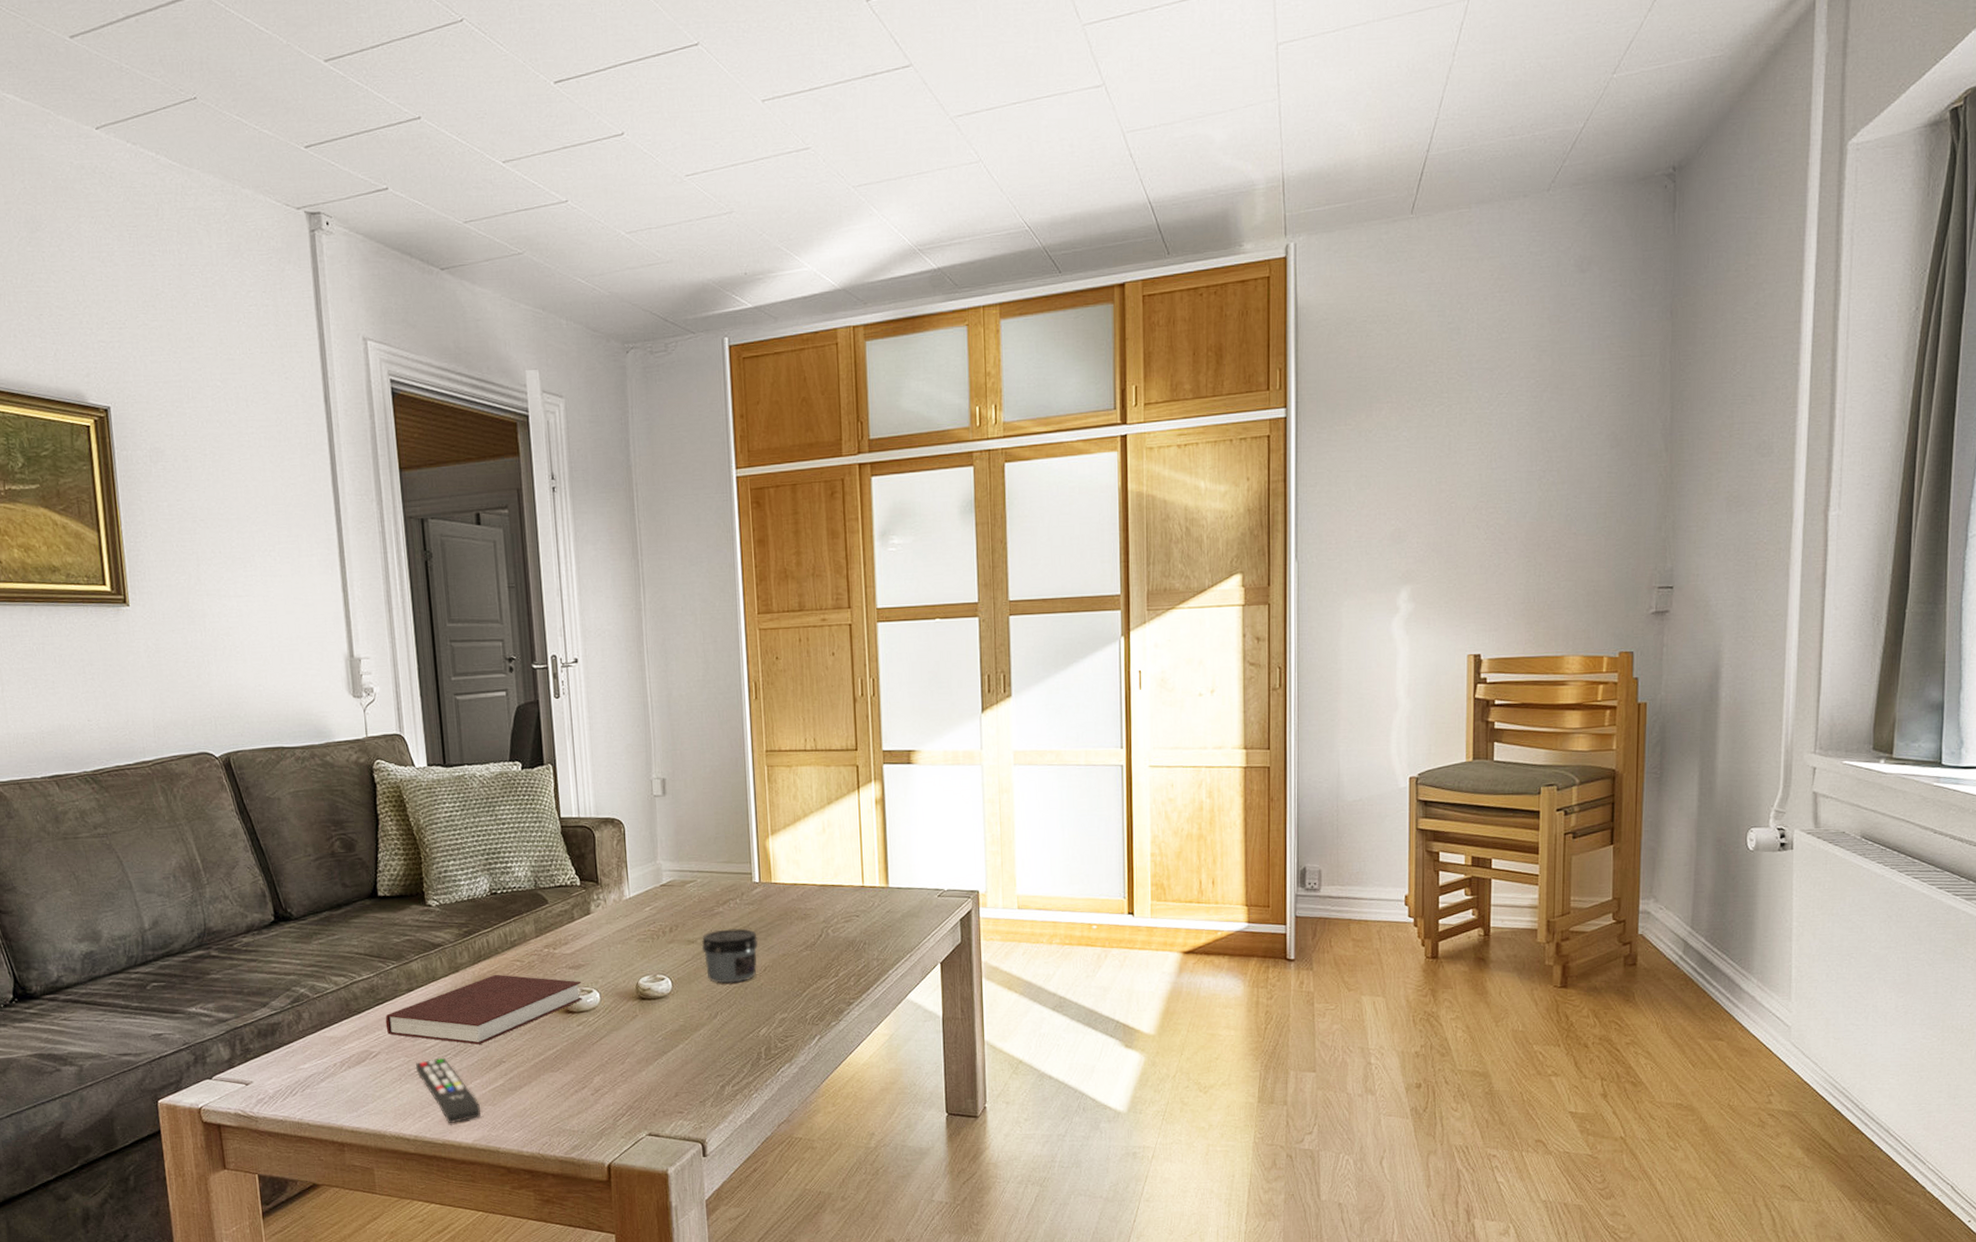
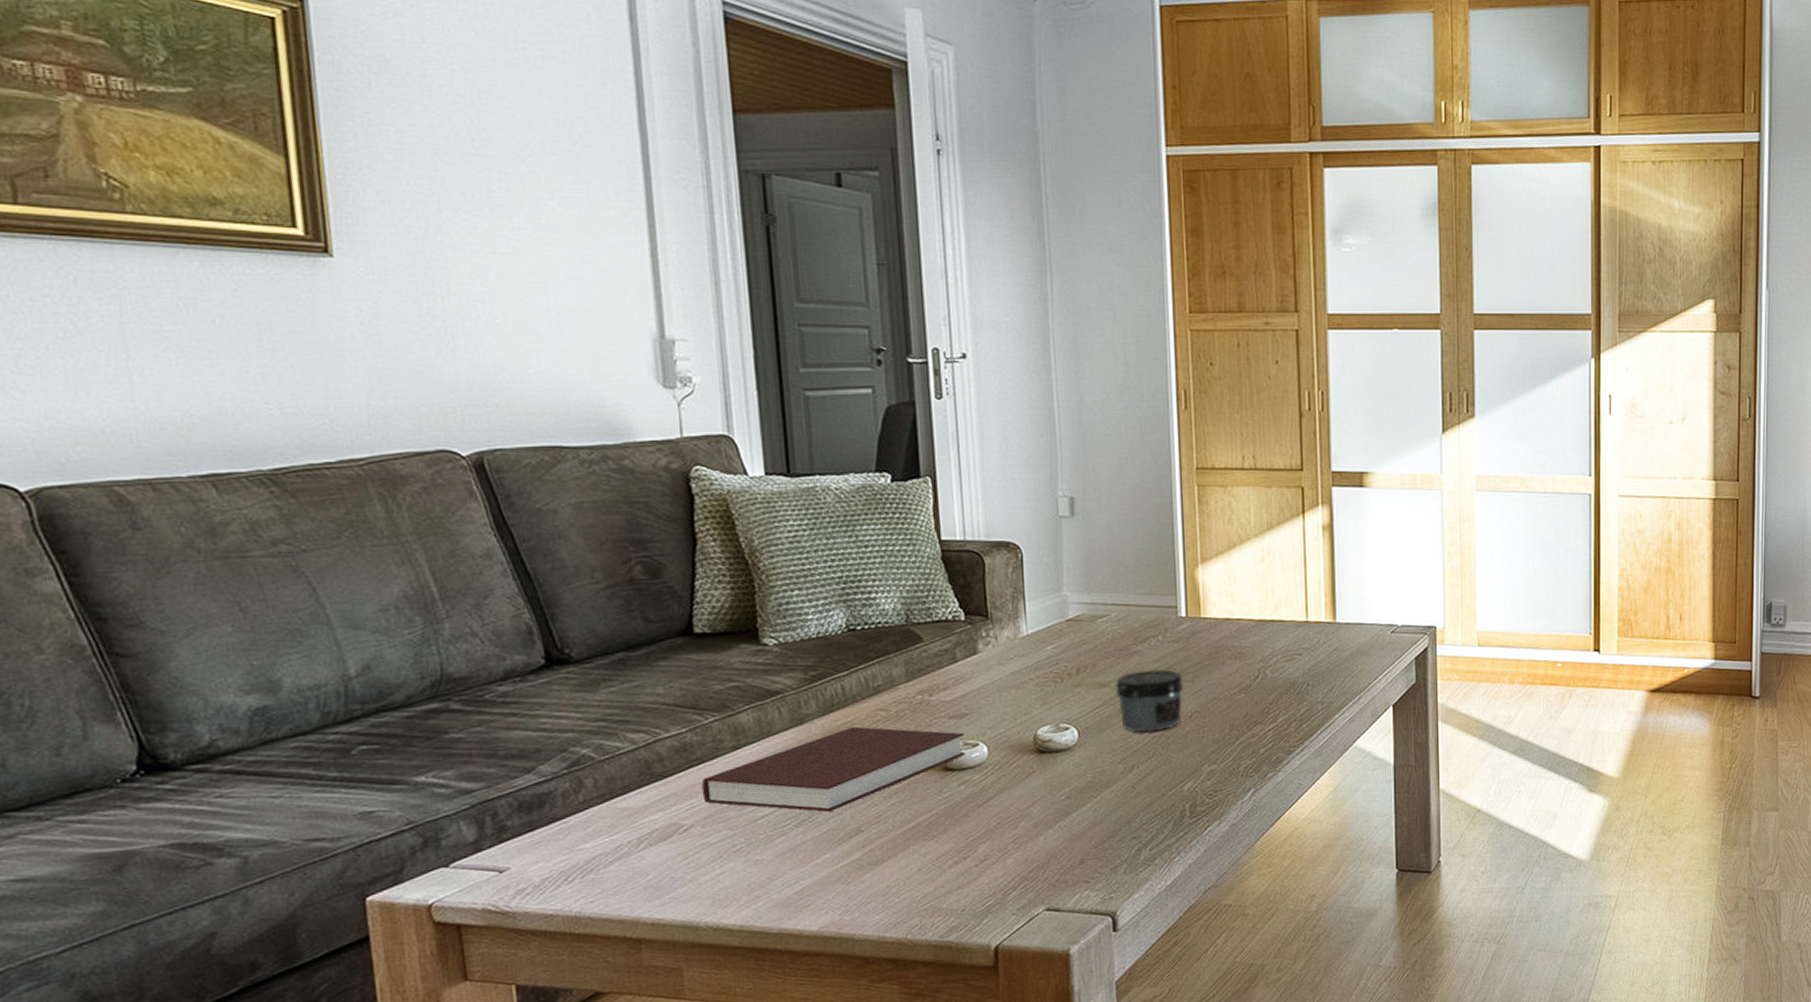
remote control: present [416,1057,481,1124] -> none [743,828,830,909]

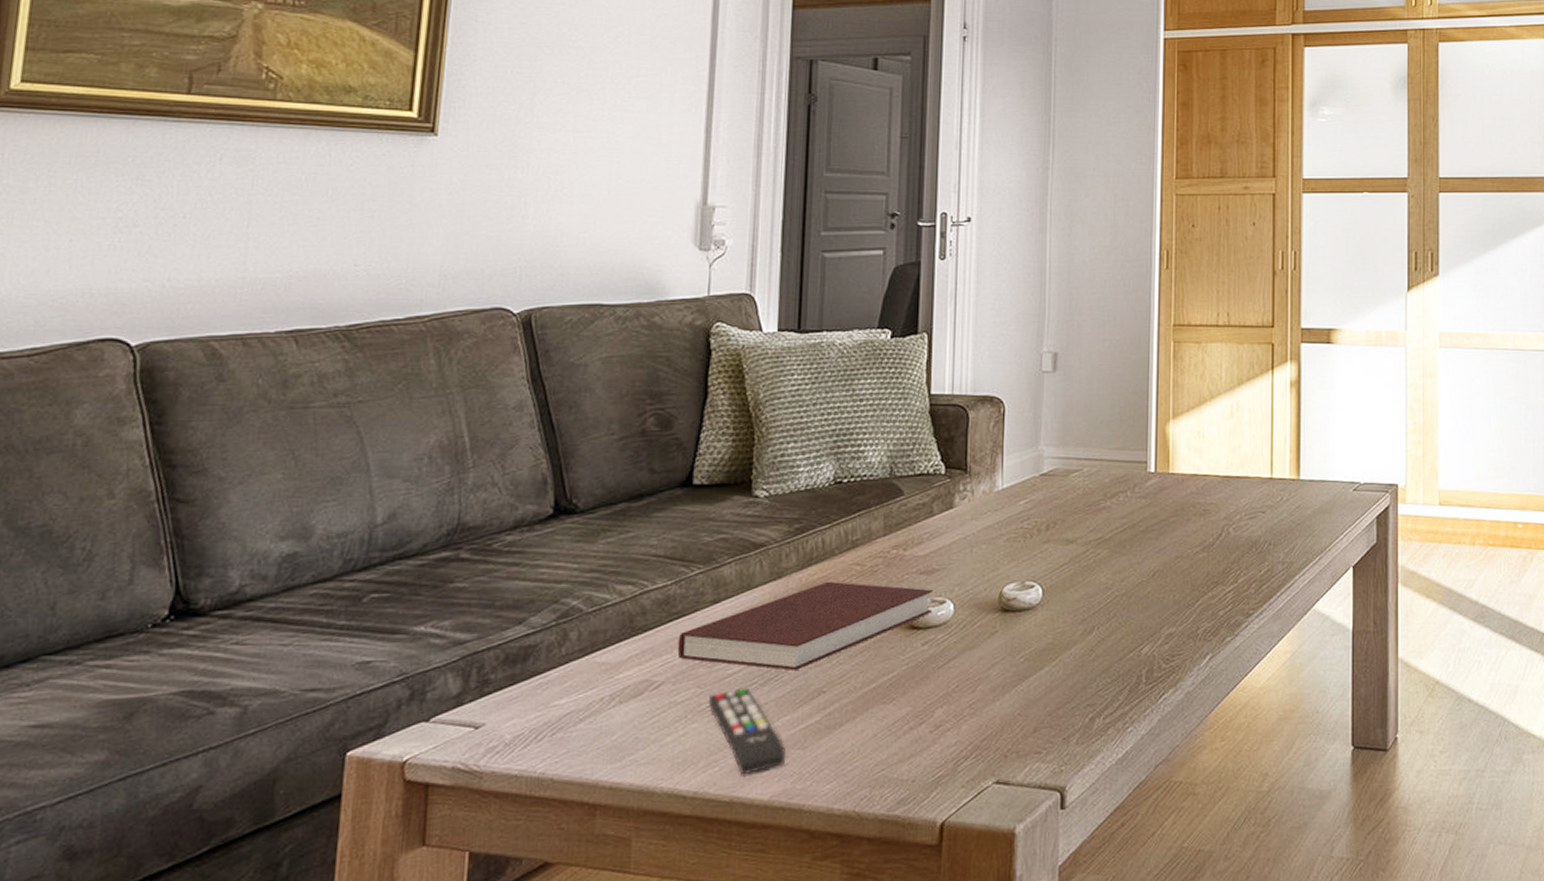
remote control: none [743,828,830,909] -> present [709,687,785,775]
jar: present [1115,669,1184,733] -> none [1081,526,1149,592]

